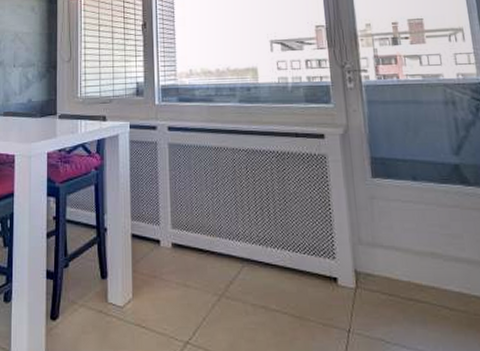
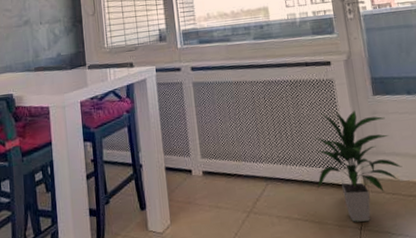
indoor plant: none [301,190,403,324] -> present [315,110,403,222]

